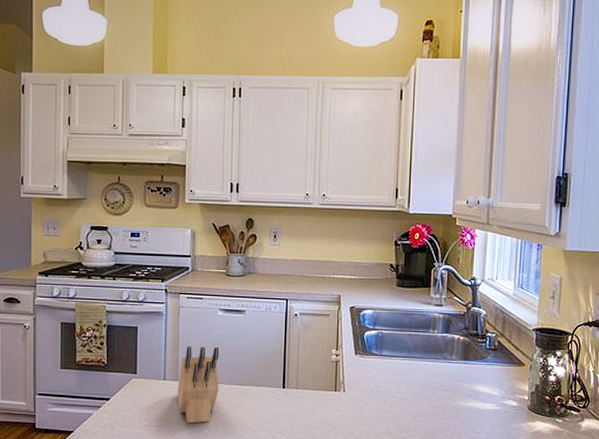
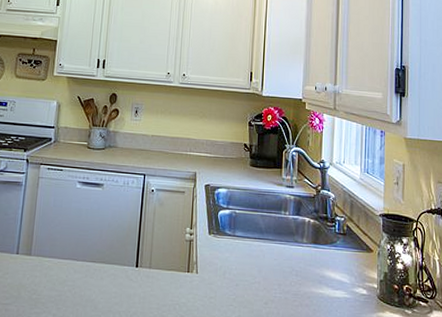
knife block: present [178,346,219,424] -> none [29,219,75,303]

